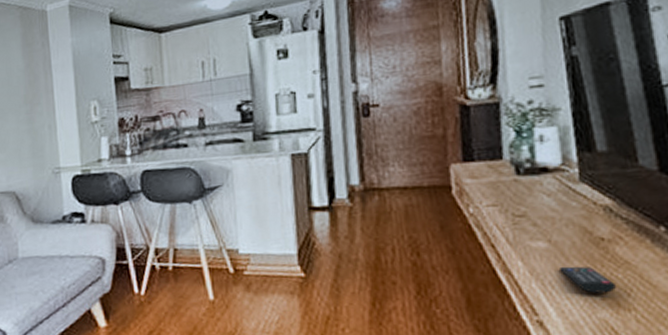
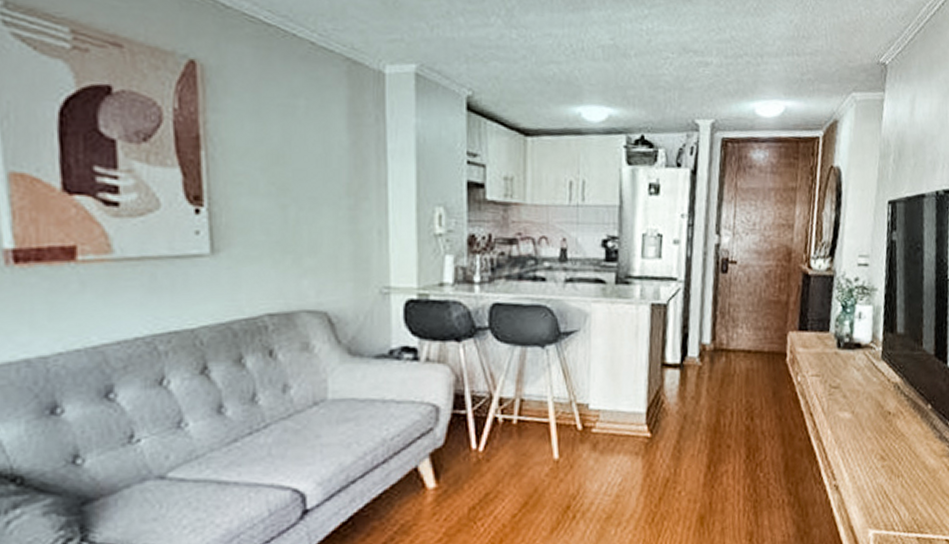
remote control: present [560,266,616,293] -> none [856,436,893,461]

